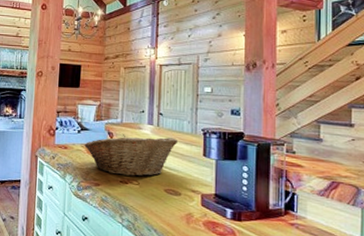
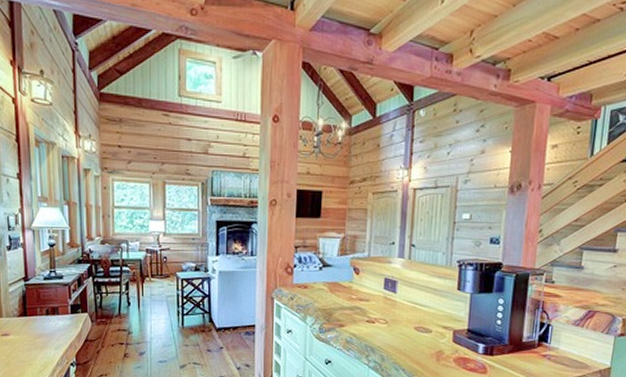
fruit basket: present [84,134,179,177] -> none [327,270,432,316]

